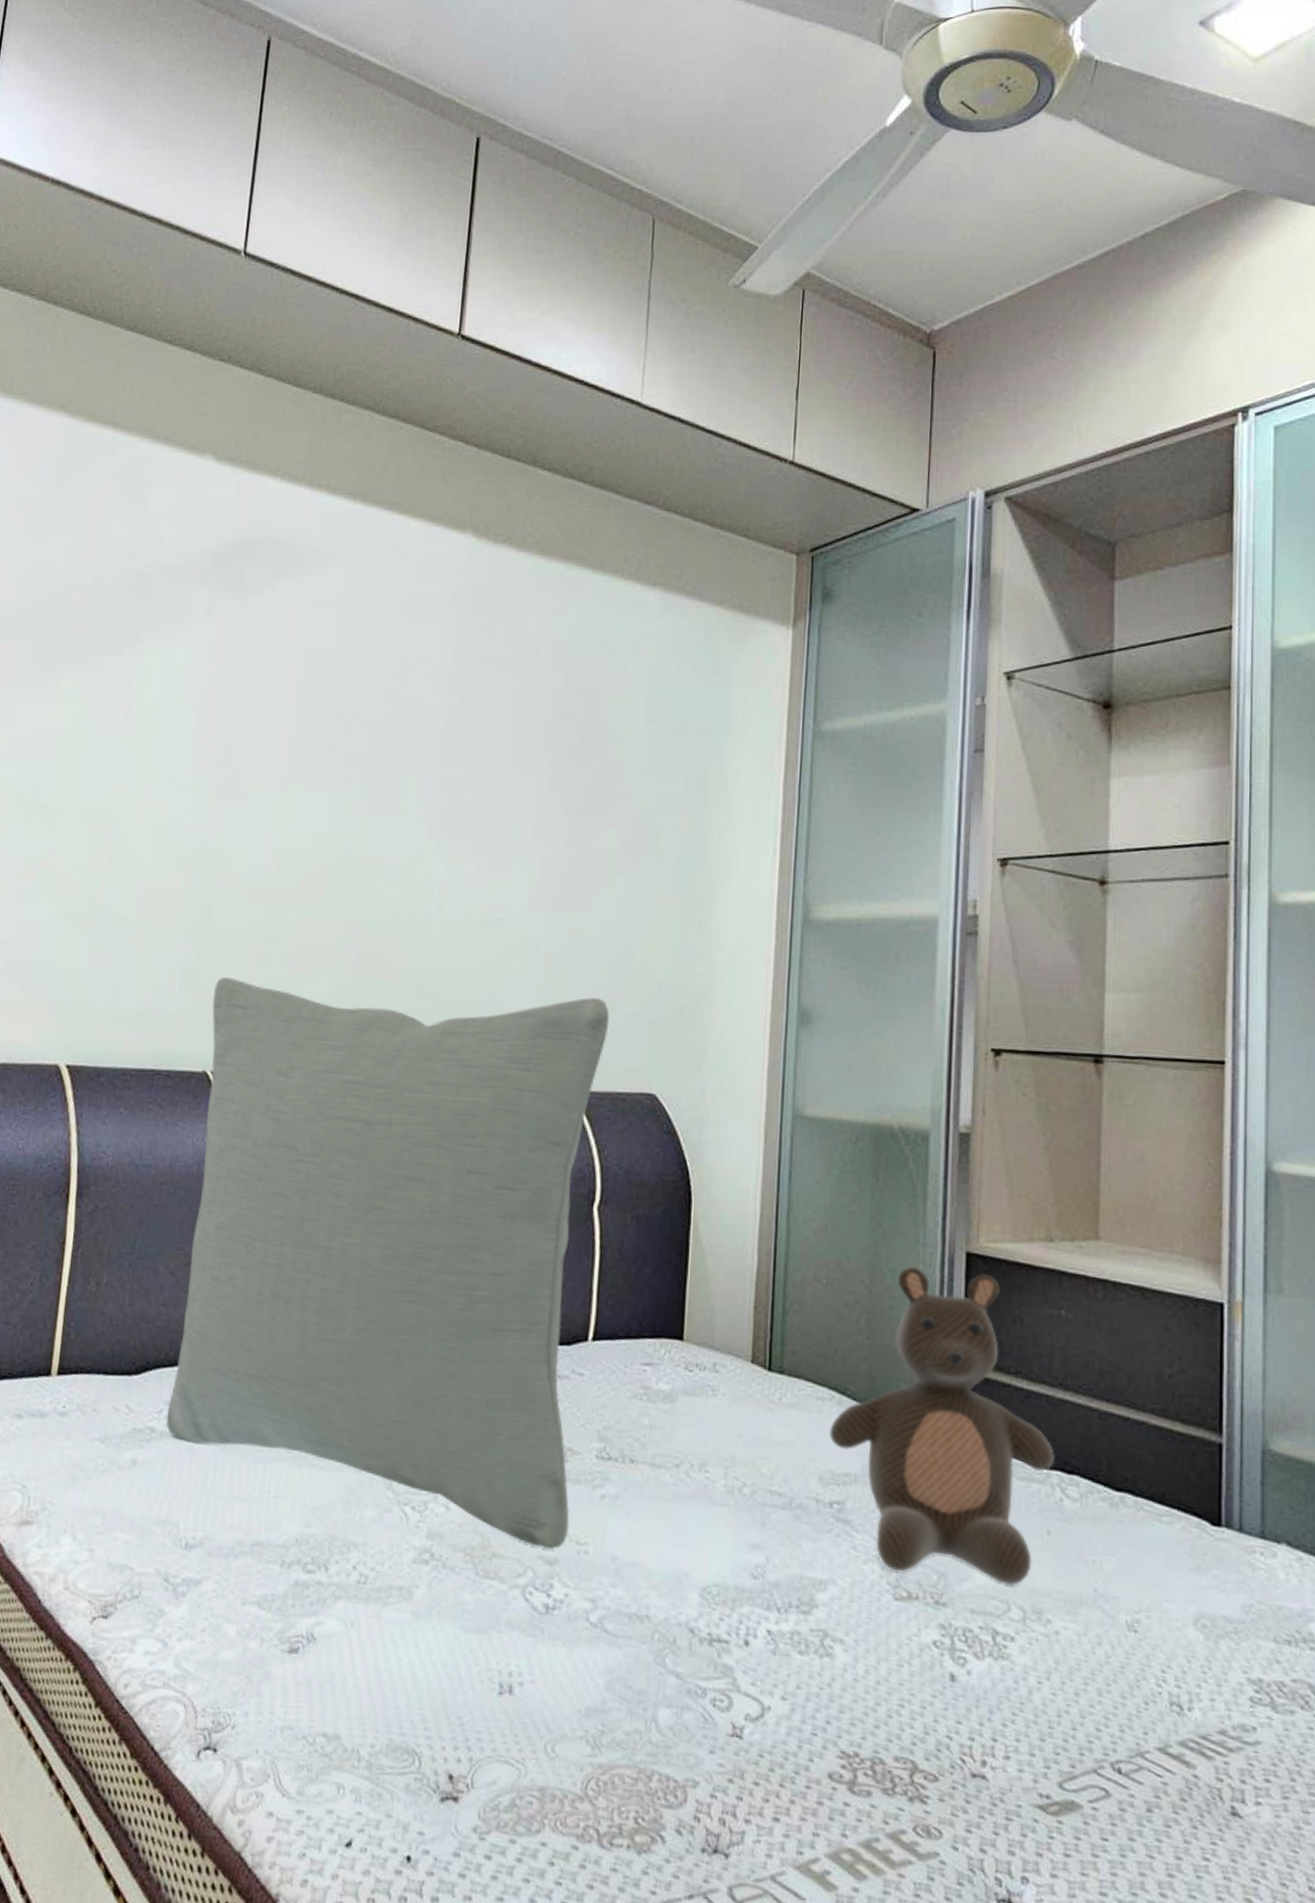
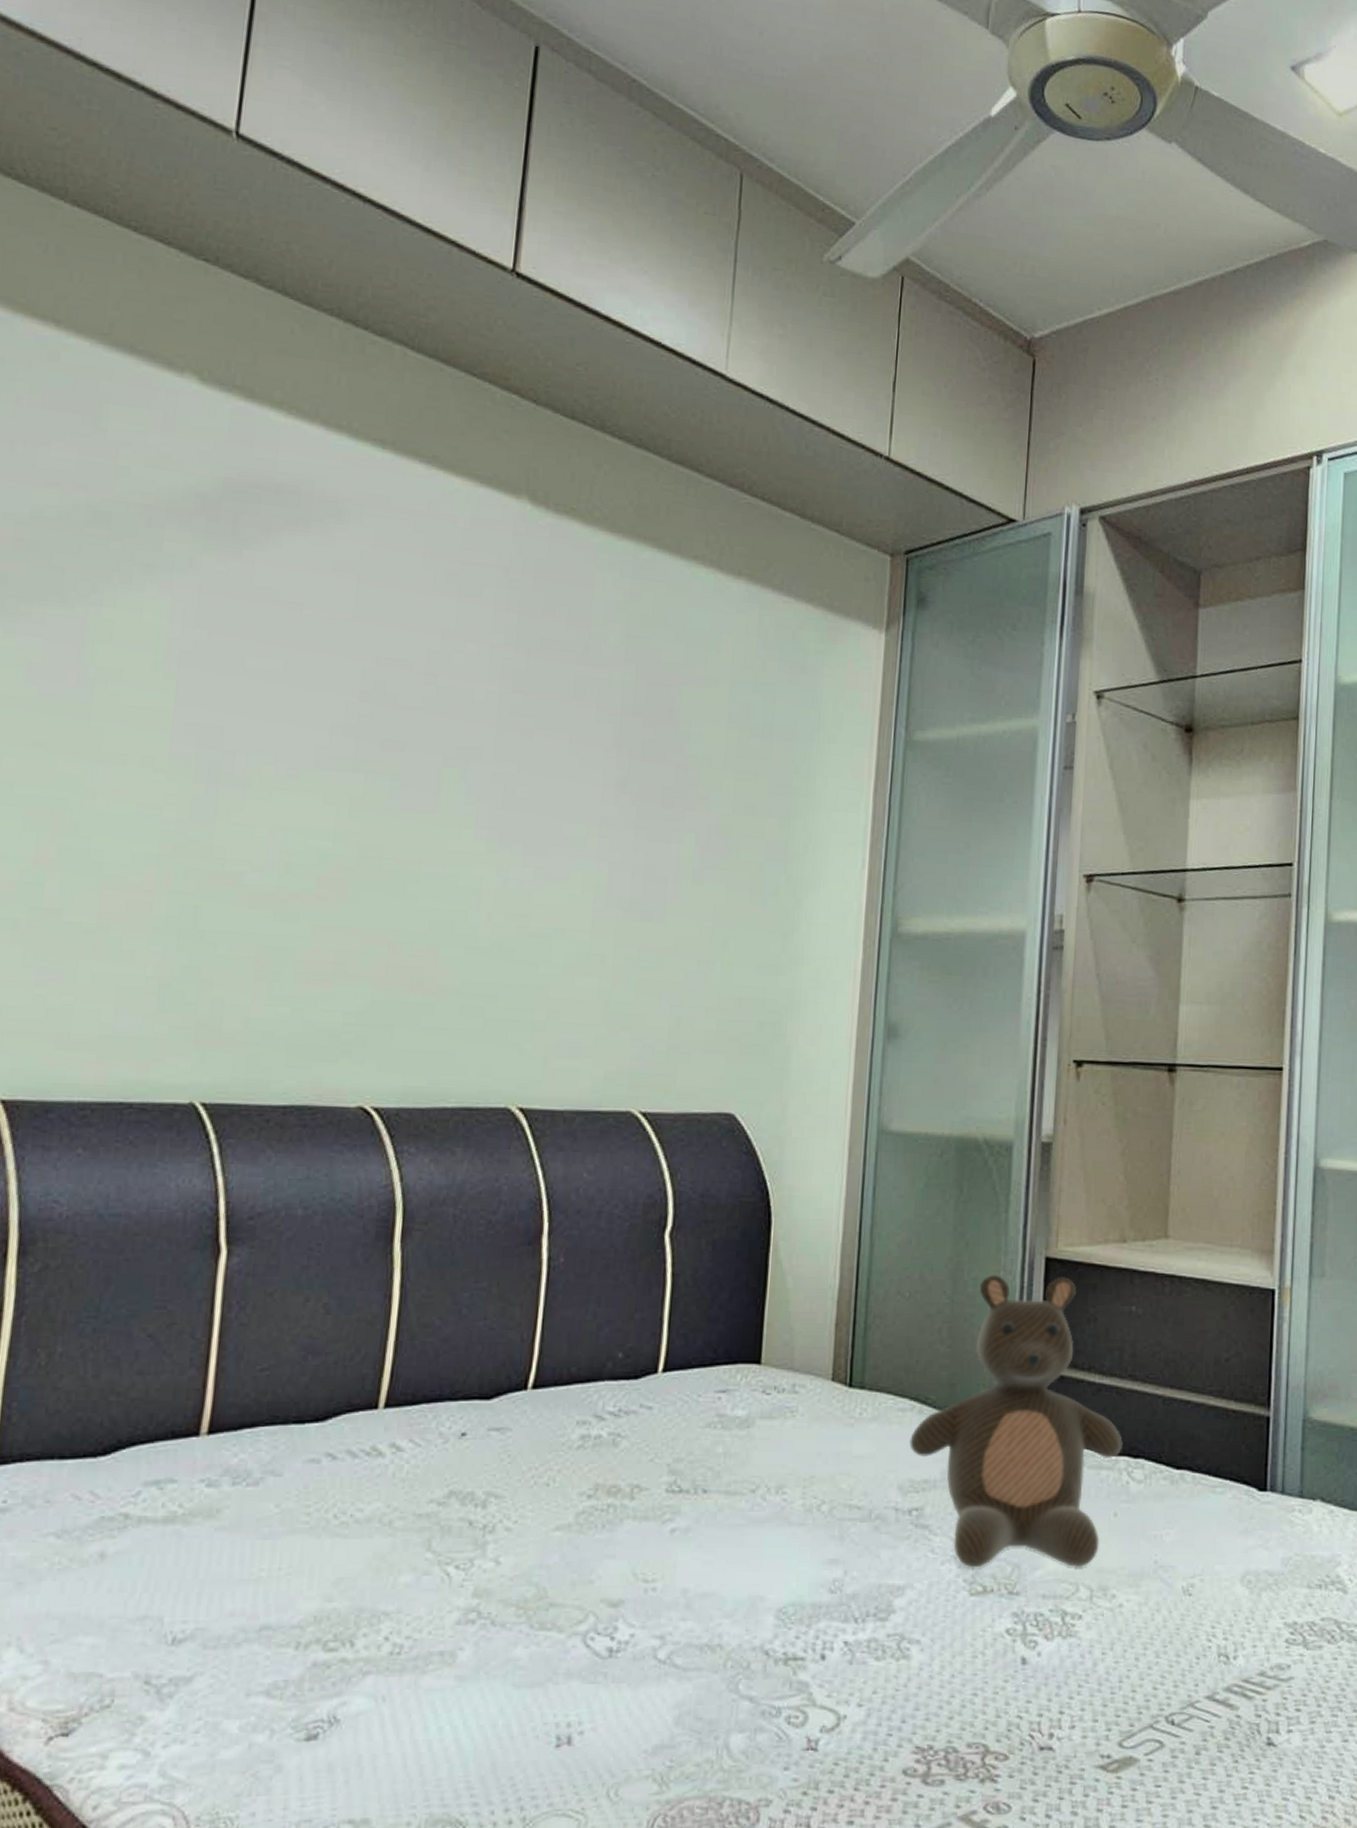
pillow: present [166,976,610,1549] -> none [144,993,685,1592]

